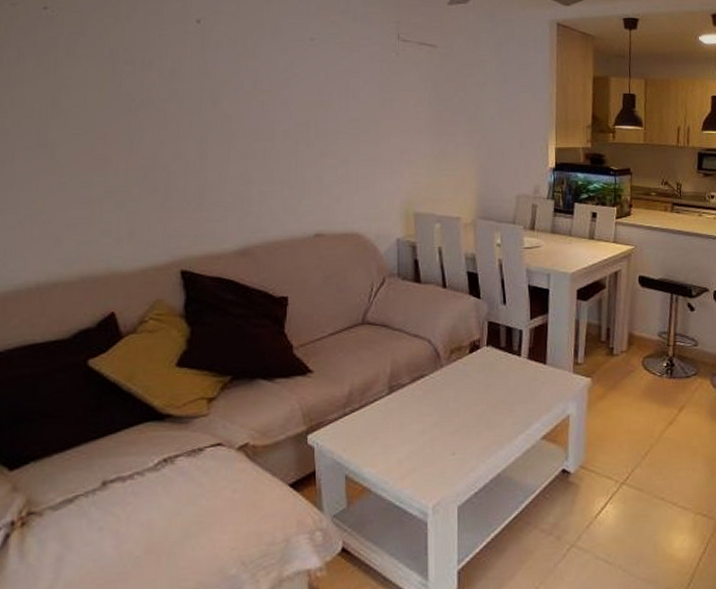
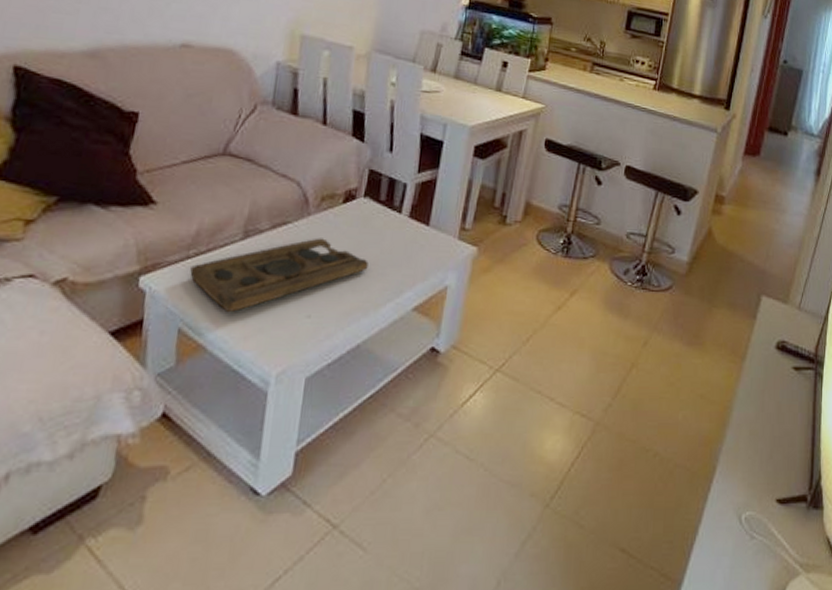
decorative tray: none [349,385,498,458] -> present [190,238,369,313]

